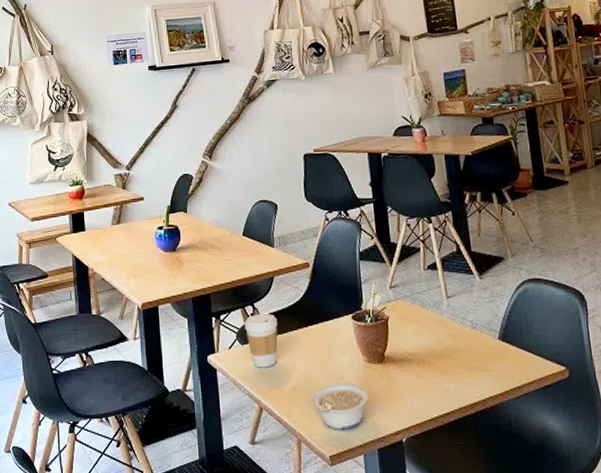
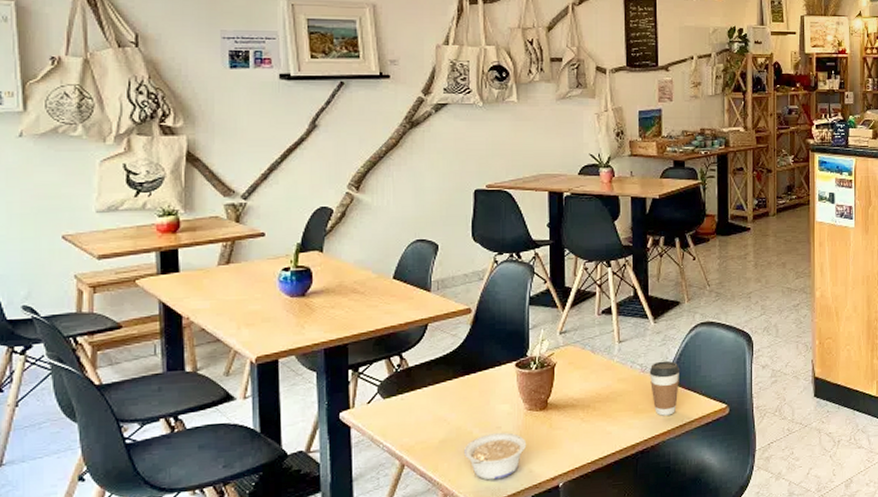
coffee cup: present [245,313,278,368] -> none [389,363,429,422]
coffee cup: none [480,318,513,375] -> present [649,361,680,416]

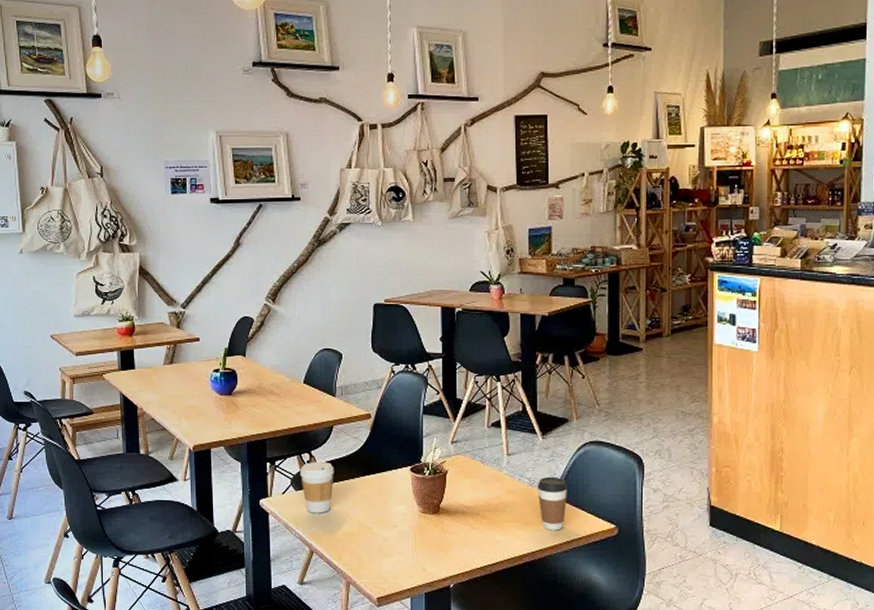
coffee cup: none [389,363,429,422] -> present [300,461,334,514]
legume: present [464,432,527,480] -> none [365,531,421,574]

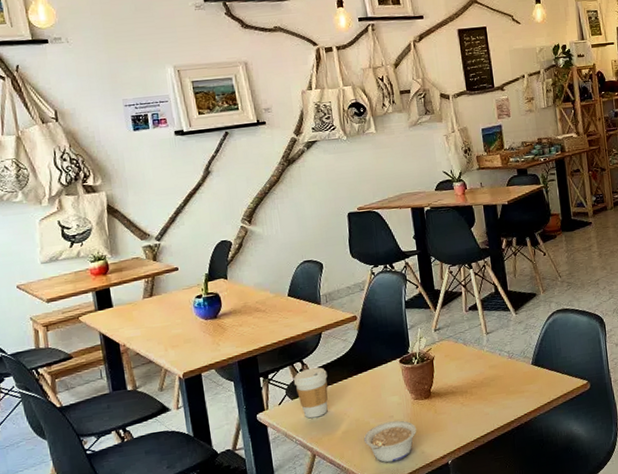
legume: none [365,531,421,574] -> present [364,420,417,463]
coffee cup: present [537,476,568,530] -> none [515,346,544,396]

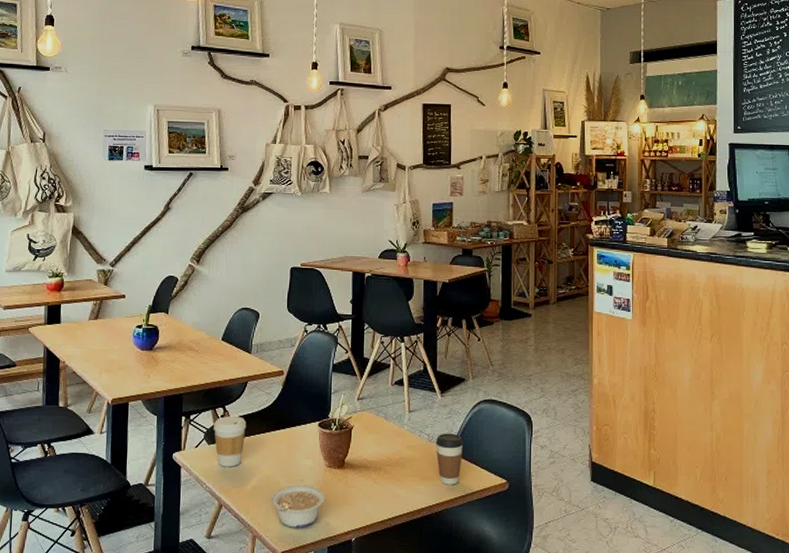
coffee cup: none [515,346,544,396] -> present [435,433,464,485]

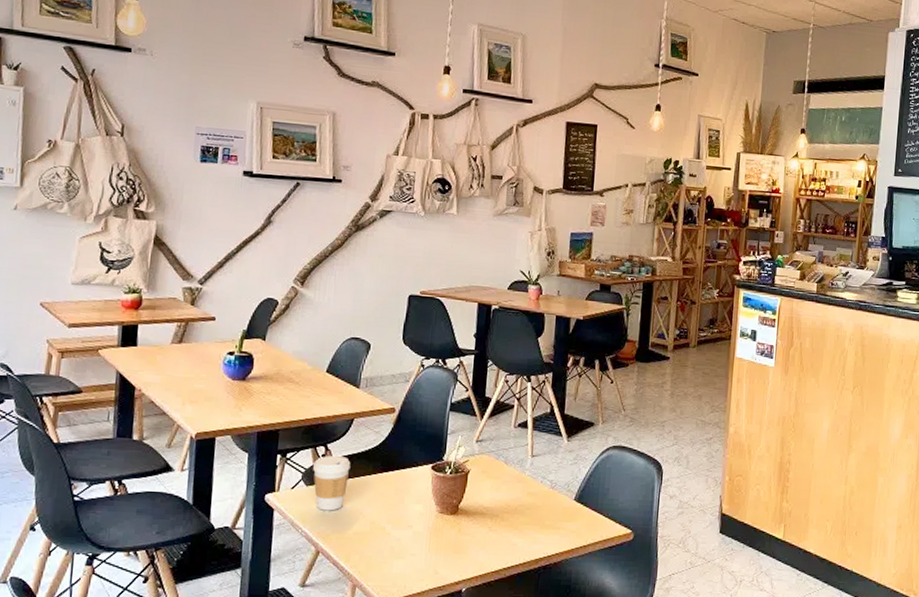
legume: present [272,485,325,528] -> none [376,531,435,577]
coffee cup: present [435,433,464,485] -> none [558,479,589,534]

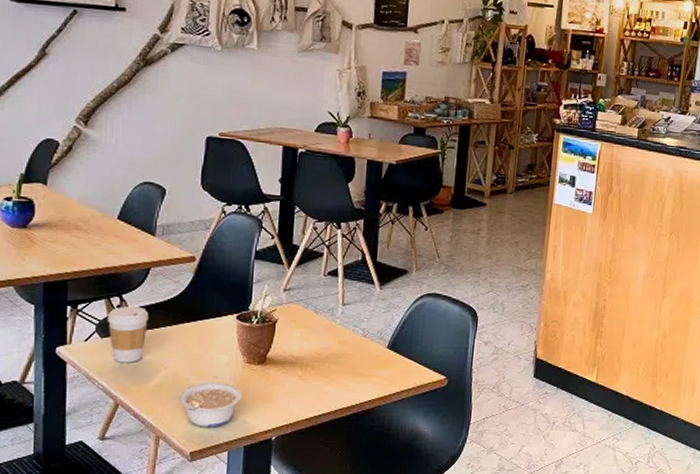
legume: none [376,531,435,577] -> present [179,382,243,427]

